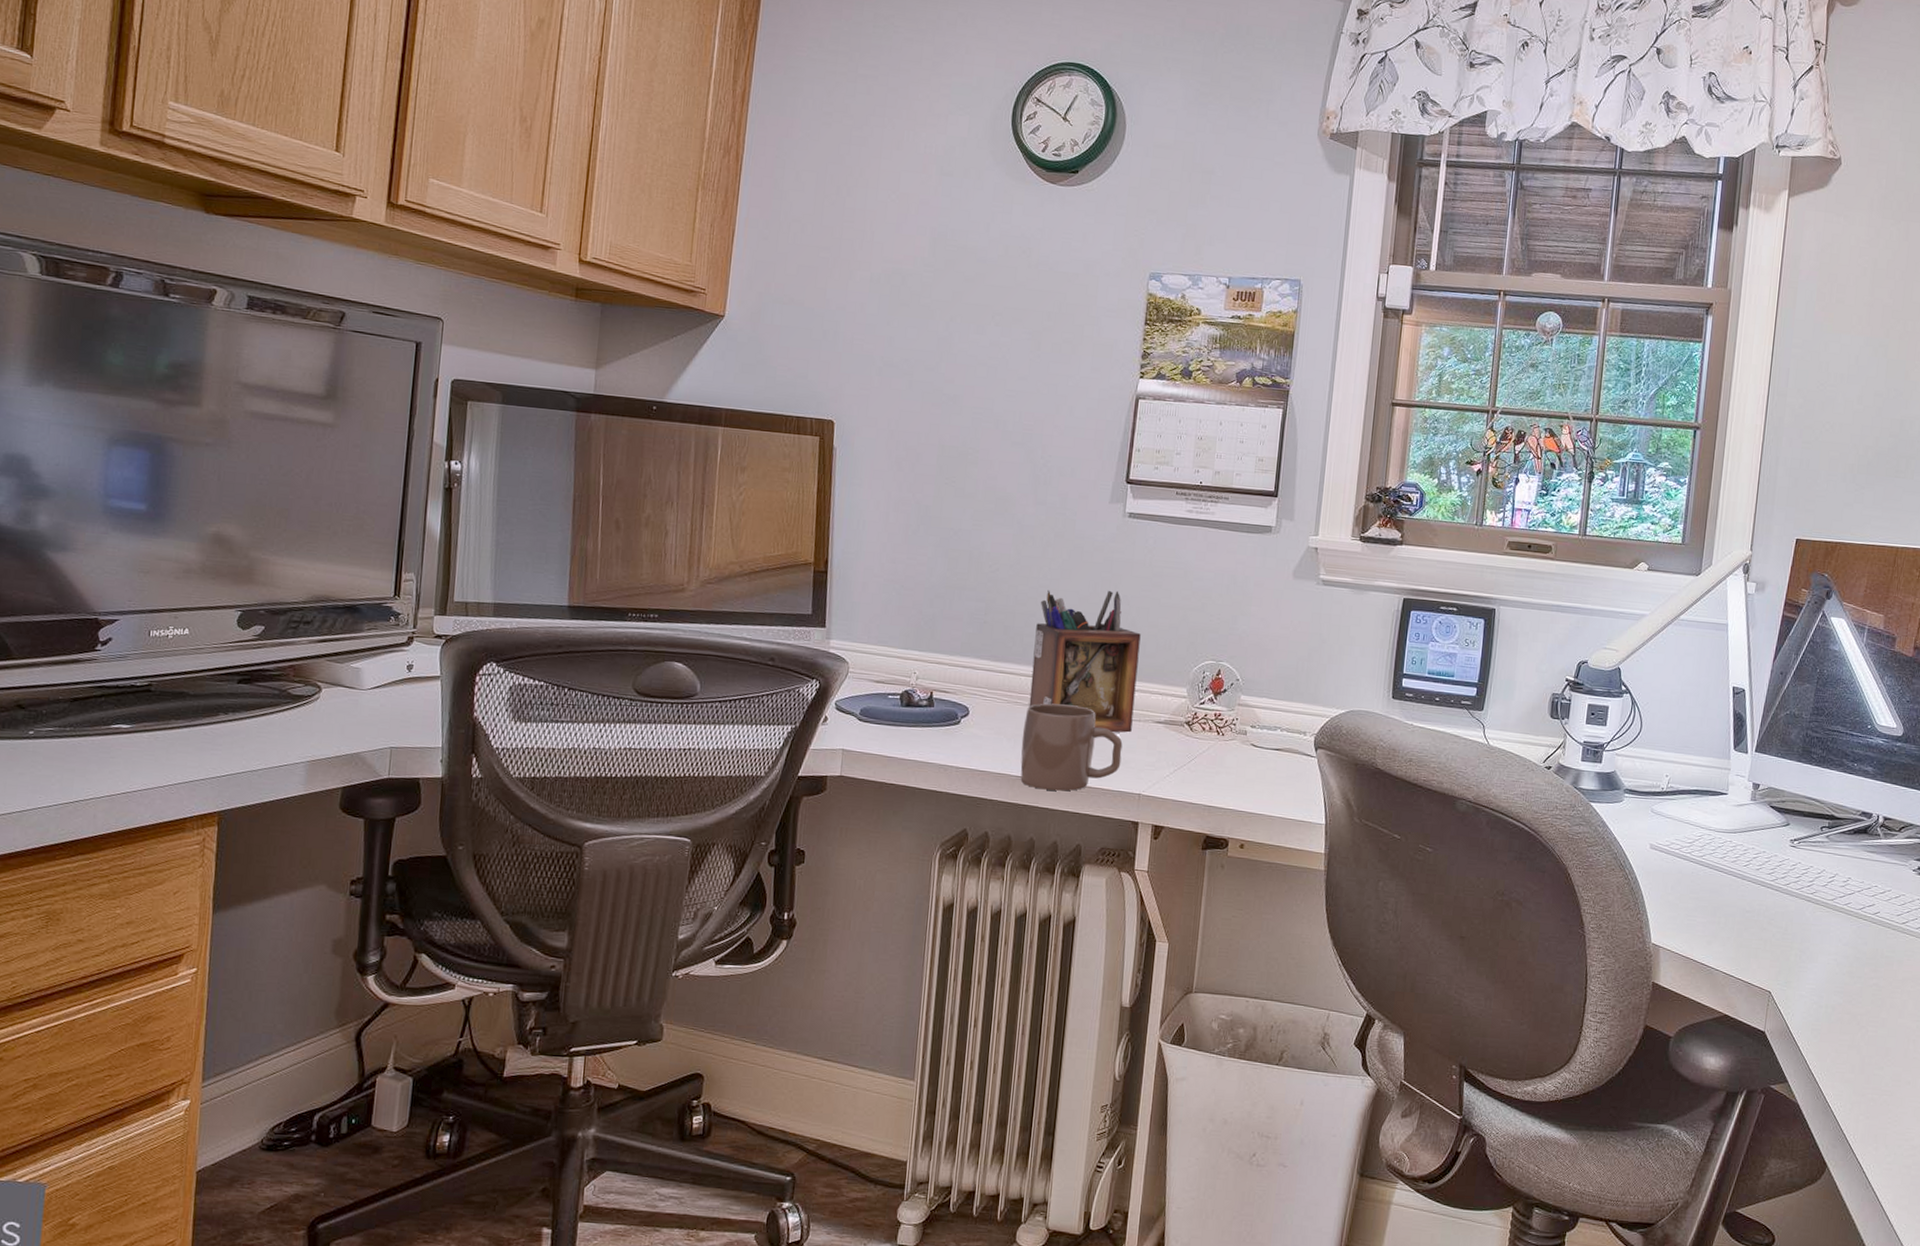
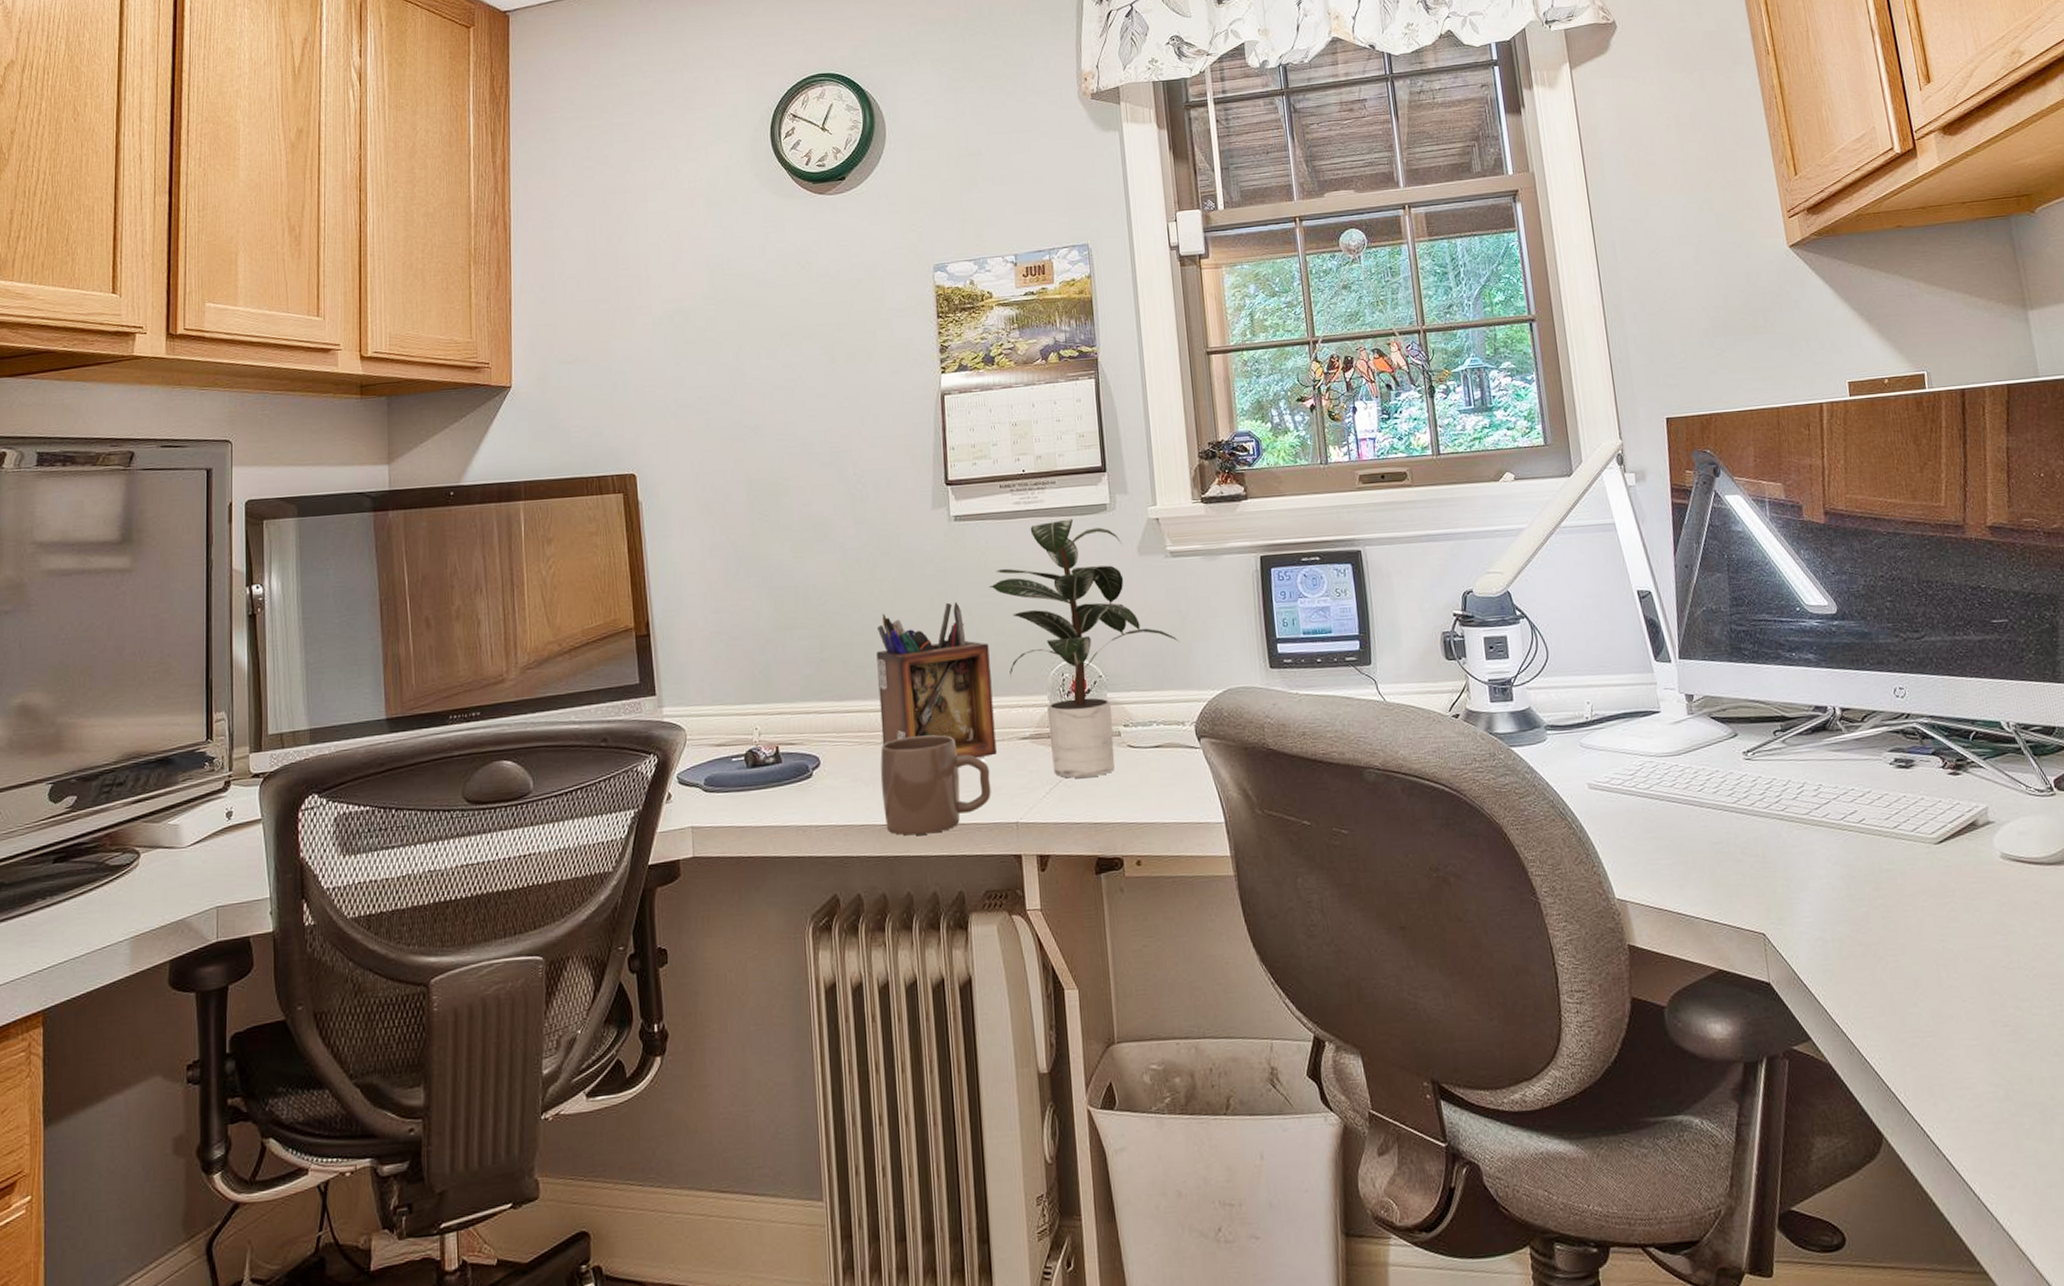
potted plant: none [1150,533,1316,766] -> present [988,519,1180,778]

